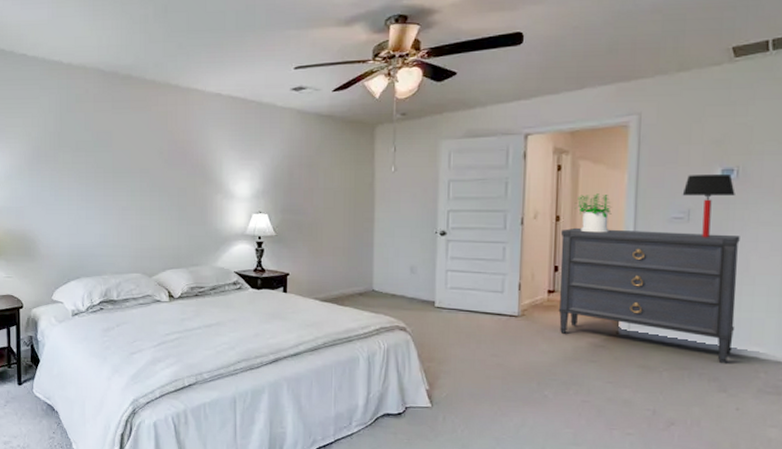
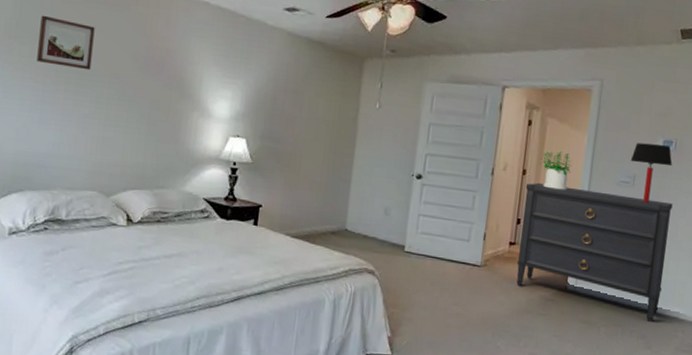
wall art: none [78,125,124,169] -> present [37,15,95,71]

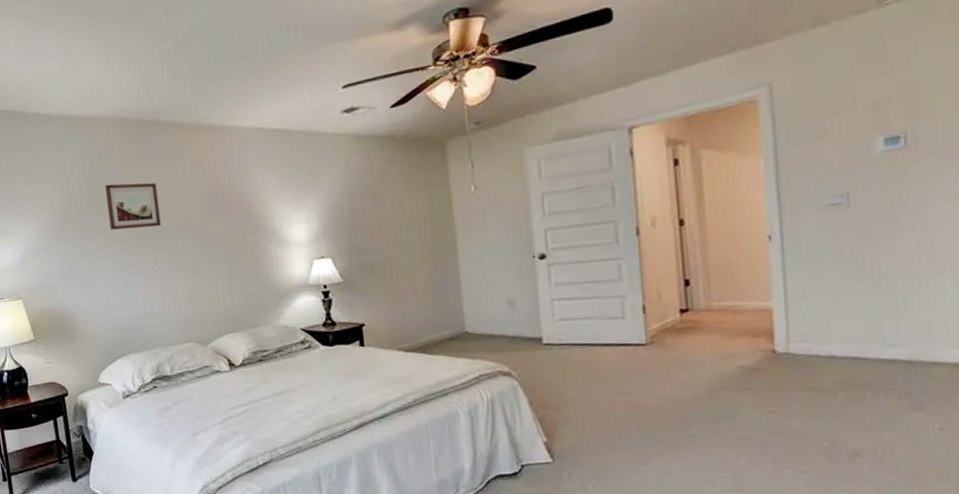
dresser: present [517,182,673,323] -> none [687,217,926,376]
potted plant: present [539,151,572,191] -> none [700,187,749,235]
table lamp: present [630,142,673,203] -> none [836,142,906,225]

